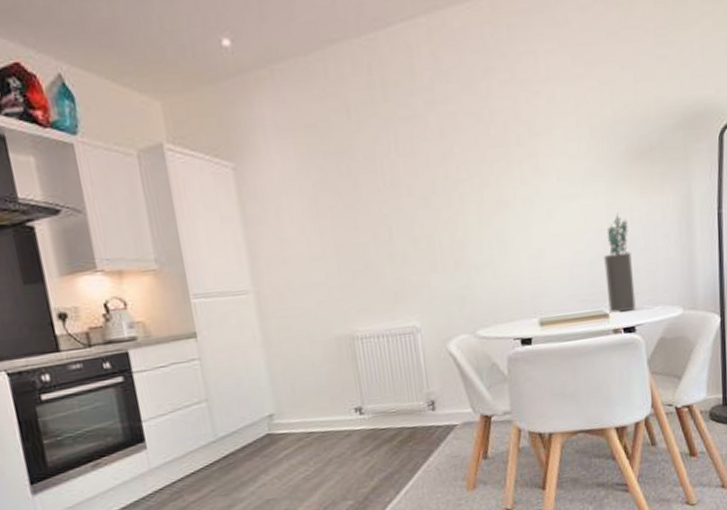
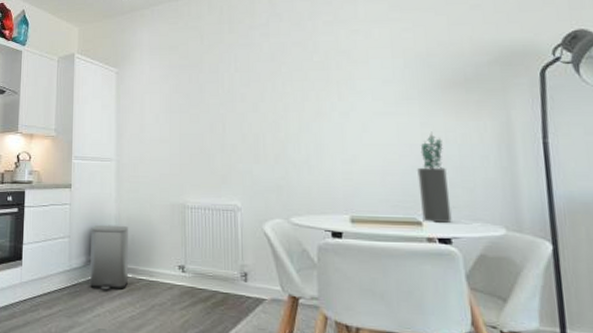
pedal bin: none [235,373,295,457] -> present [90,224,128,290]

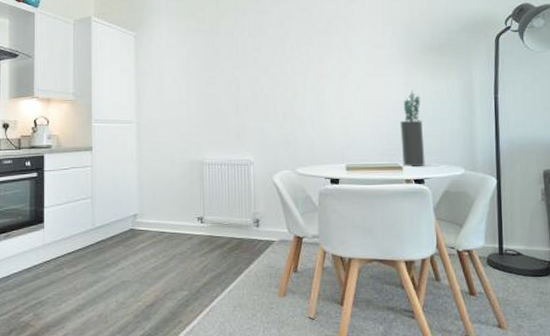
pedal bin: present [90,224,128,290] -> none [113,183,150,245]

